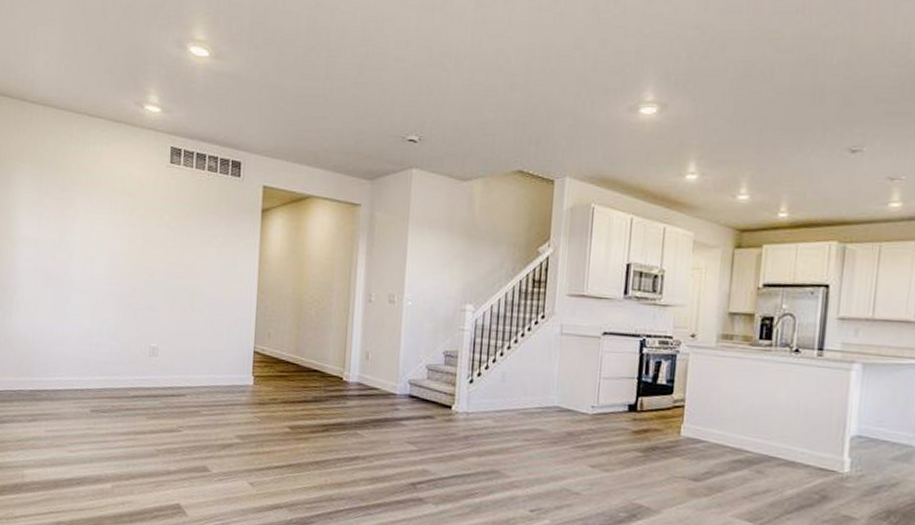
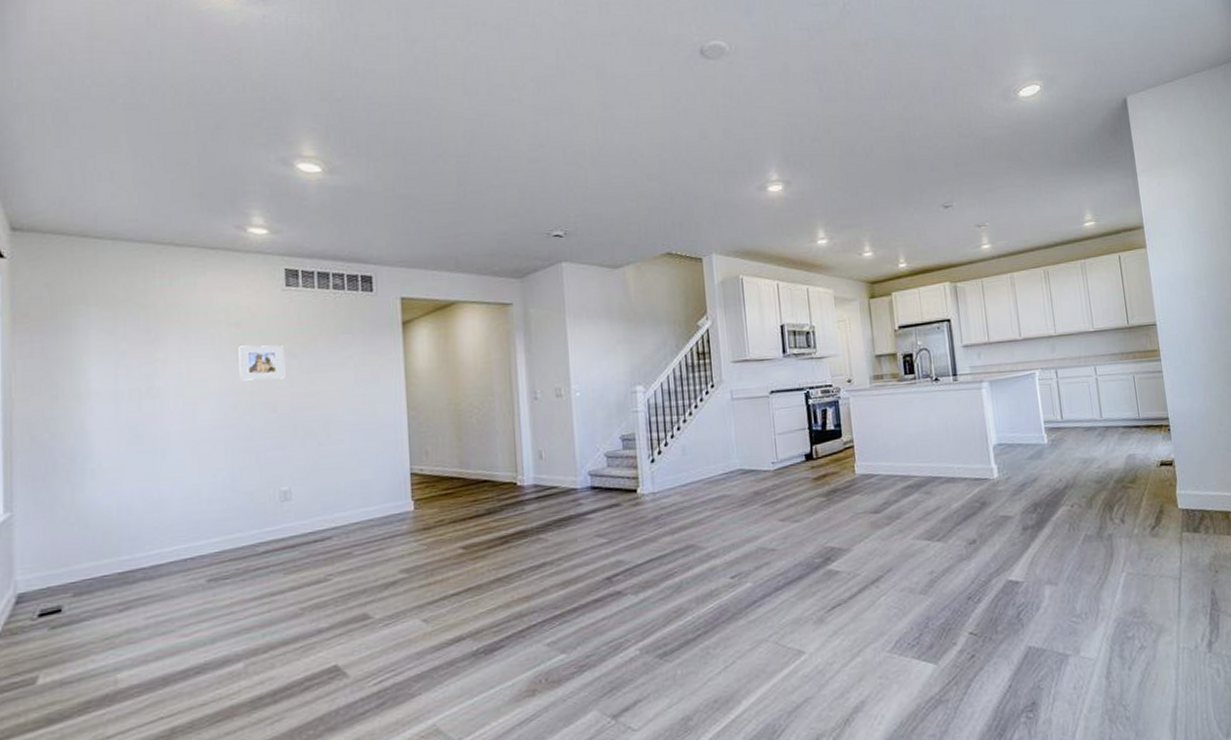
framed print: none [128,213,164,248] -> present [238,345,286,381]

